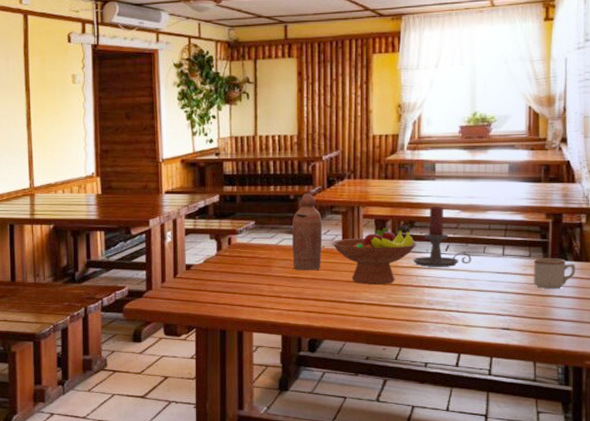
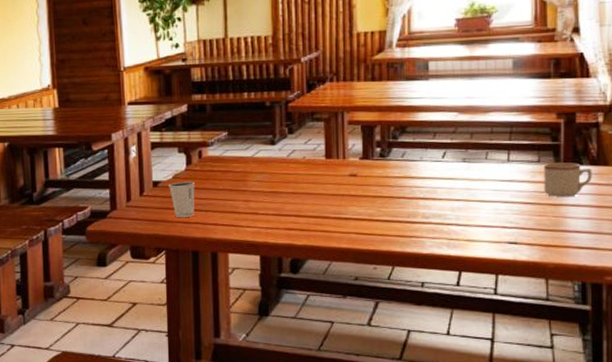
dixie cup: none [200,266,224,298] -> present [169,181,195,217]
bottle: present [291,194,323,271] -> none [268,99,303,185]
fruit bowl: present [331,226,418,284] -> none [312,132,411,198]
candle holder: present [413,206,471,267] -> none [405,108,472,177]

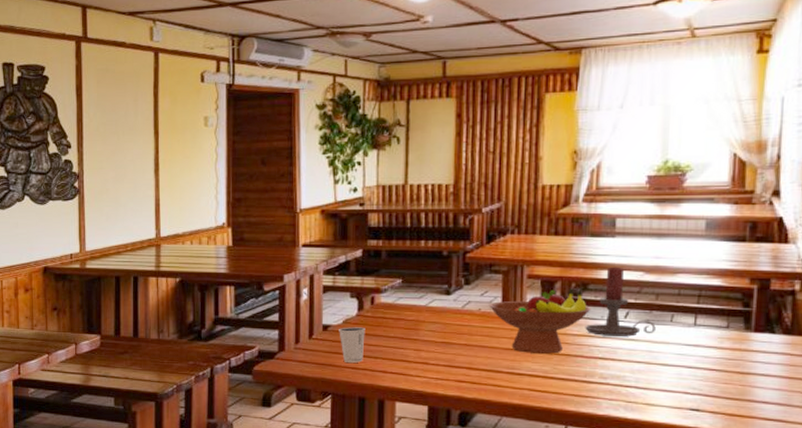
fruit bowl: none [312,132,411,198] -> present [488,288,591,354]
candle holder: none [405,108,472,177] -> present [585,266,656,337]
mug: present [544,162,592,197] -> none [731,330,785,366]

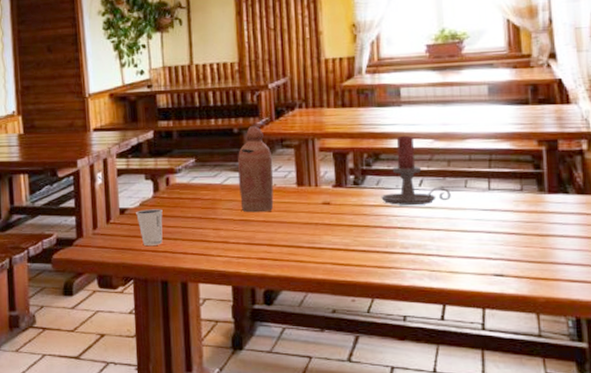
bottle: none [443,250,480,336] -> present [237,126,274,213]
fruit bowl: present [488,288,591,354] -> none [283,159,386,227]

